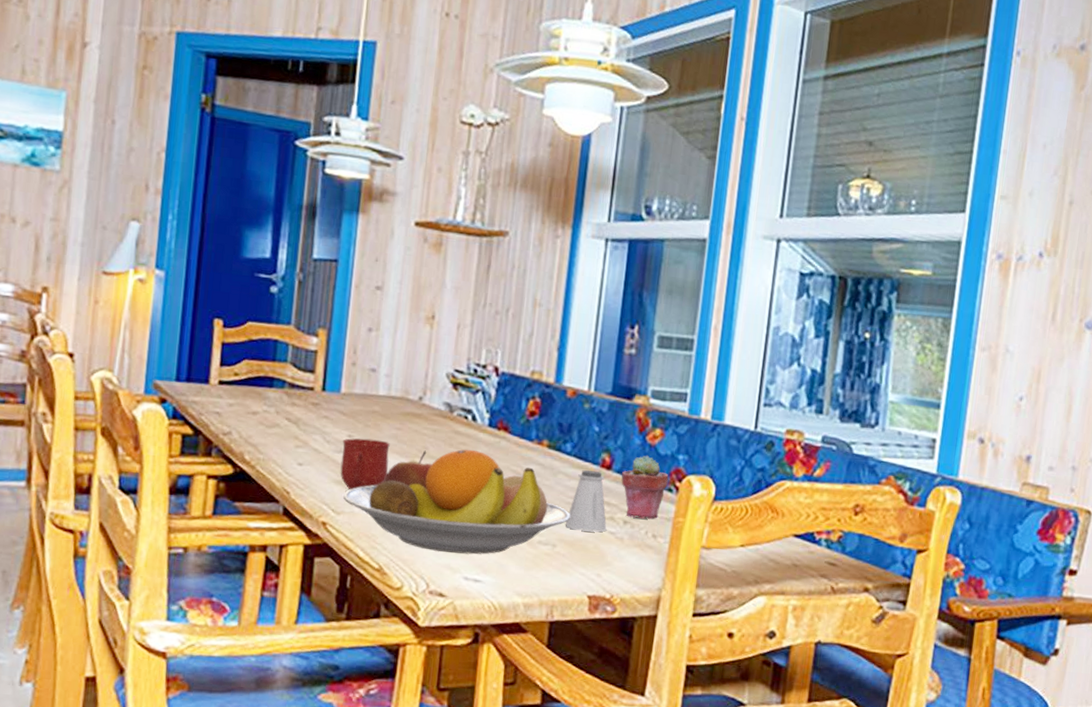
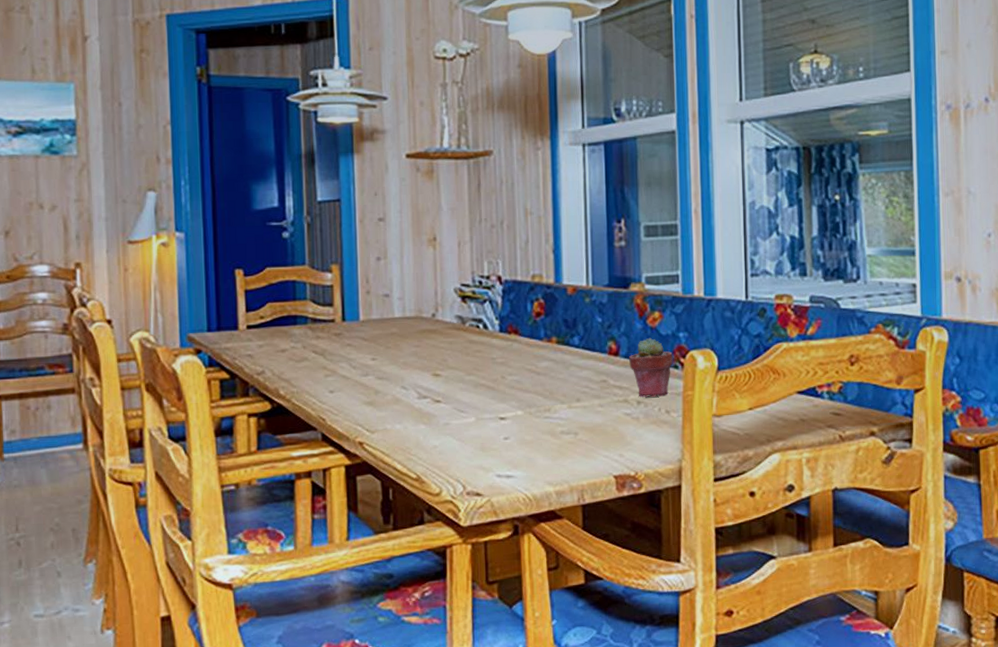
mug: present [340,438,390,491] -> none [368,359,414,409]
fruit bowl: present [343,449,571,555] -> none [375,355,587,454]
saltshaker: present [565,469,607,532] -> none [583,358,622,417]

